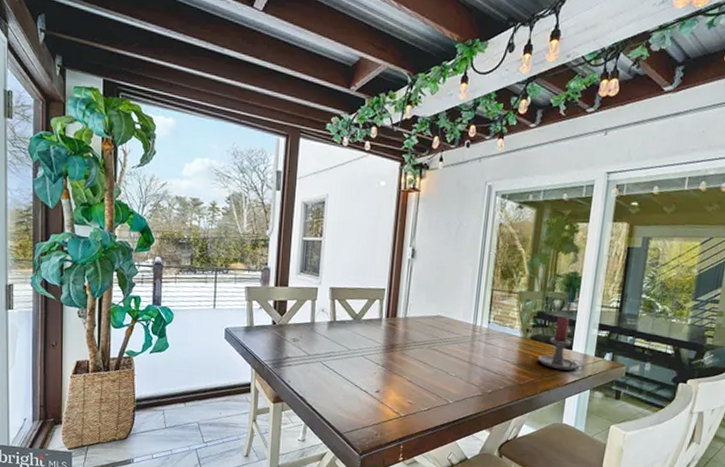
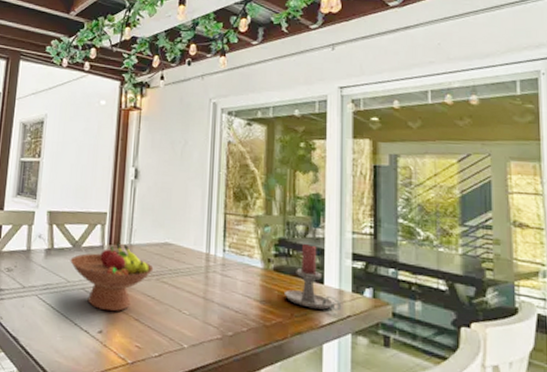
fruit bowl: none [351,316,426,375] -> present [70,242,154,312]

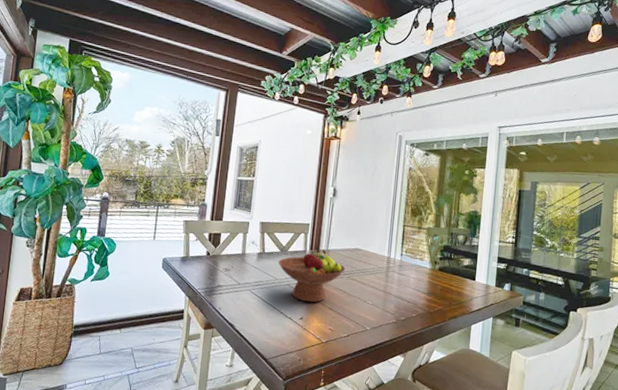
candle holder: present [285,244,342,311] -> none [446,250,487,301]

